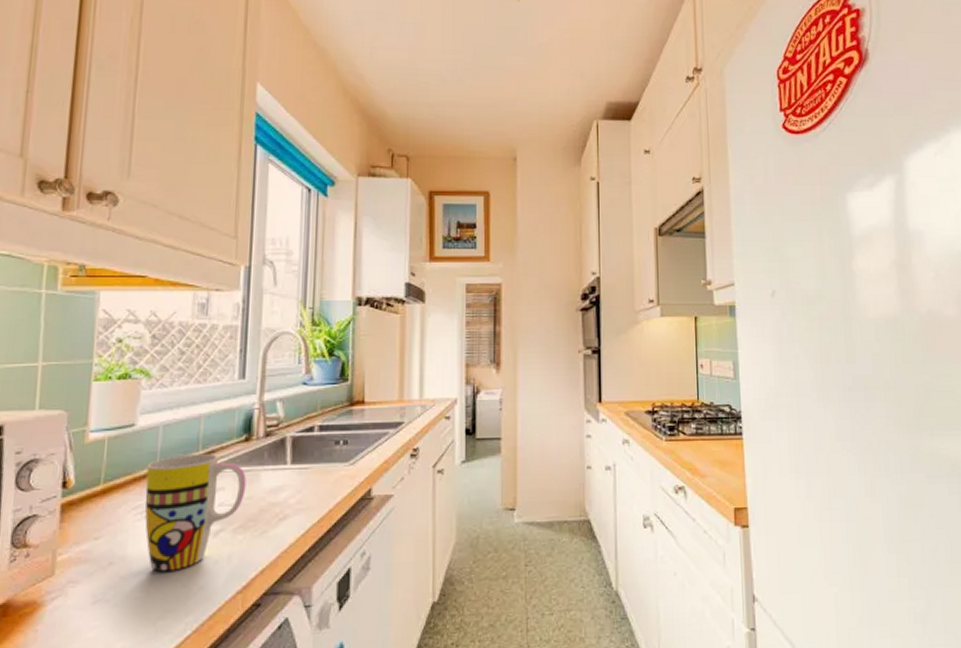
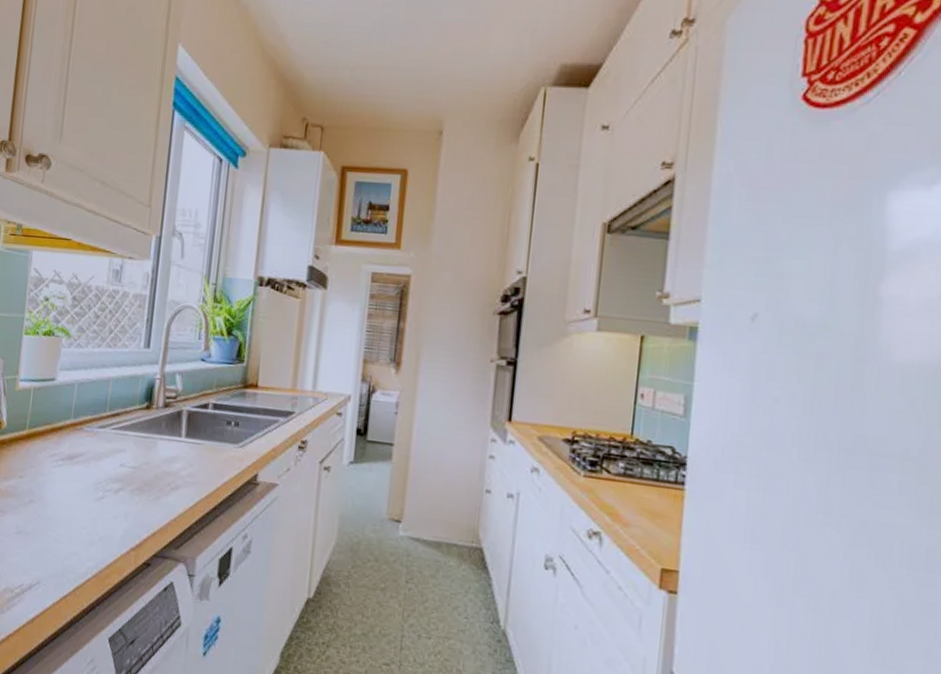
mug: present [145,453,246,572] -> none [59,413,145,519]

